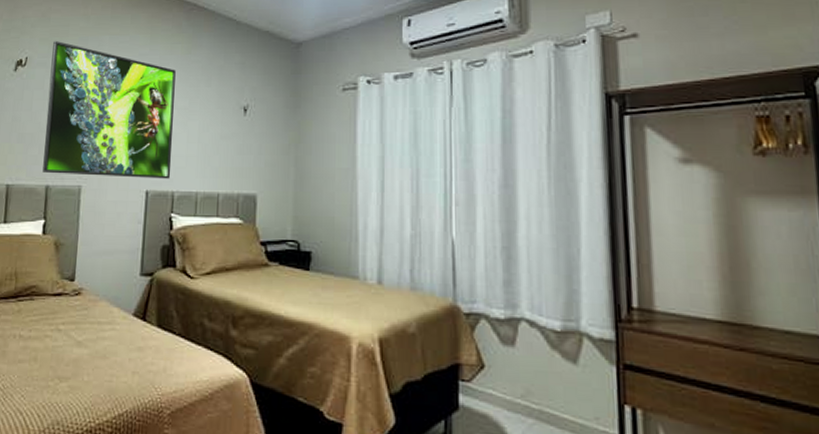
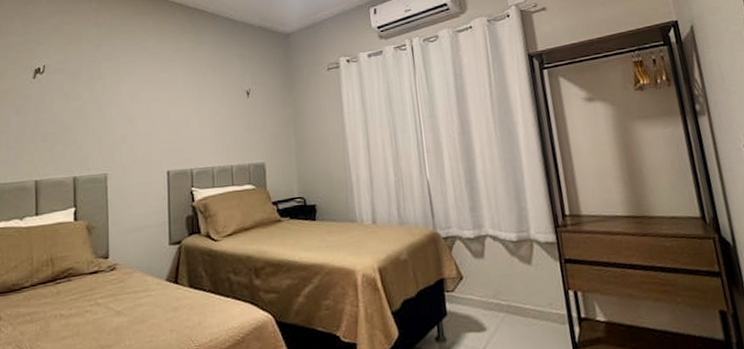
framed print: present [42,40,176,179] -> none [68,48,188,166]

